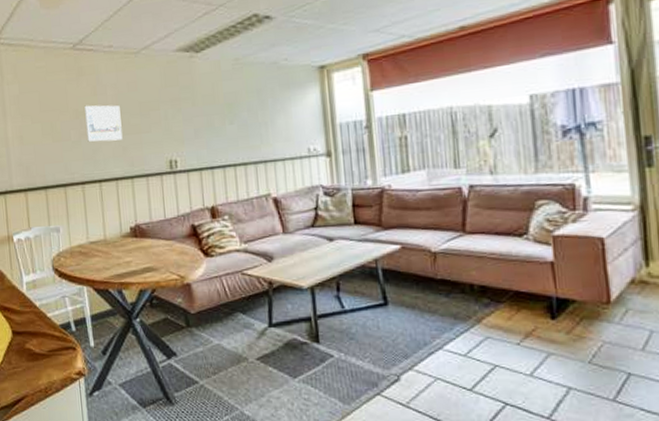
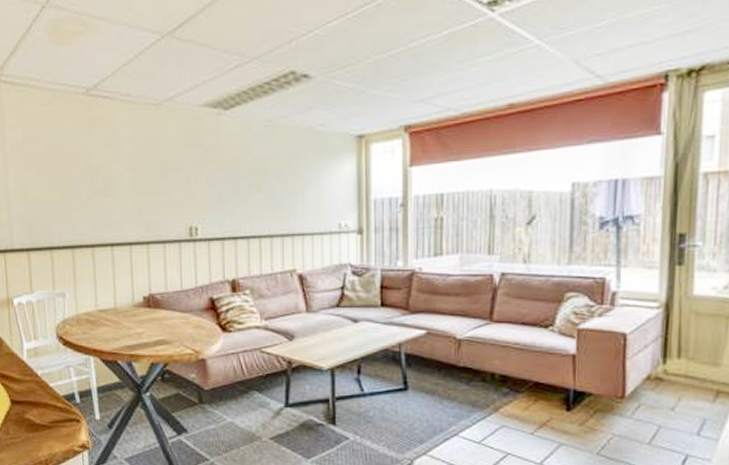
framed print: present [85,105,123,142] -> none [97,159,139,202]

